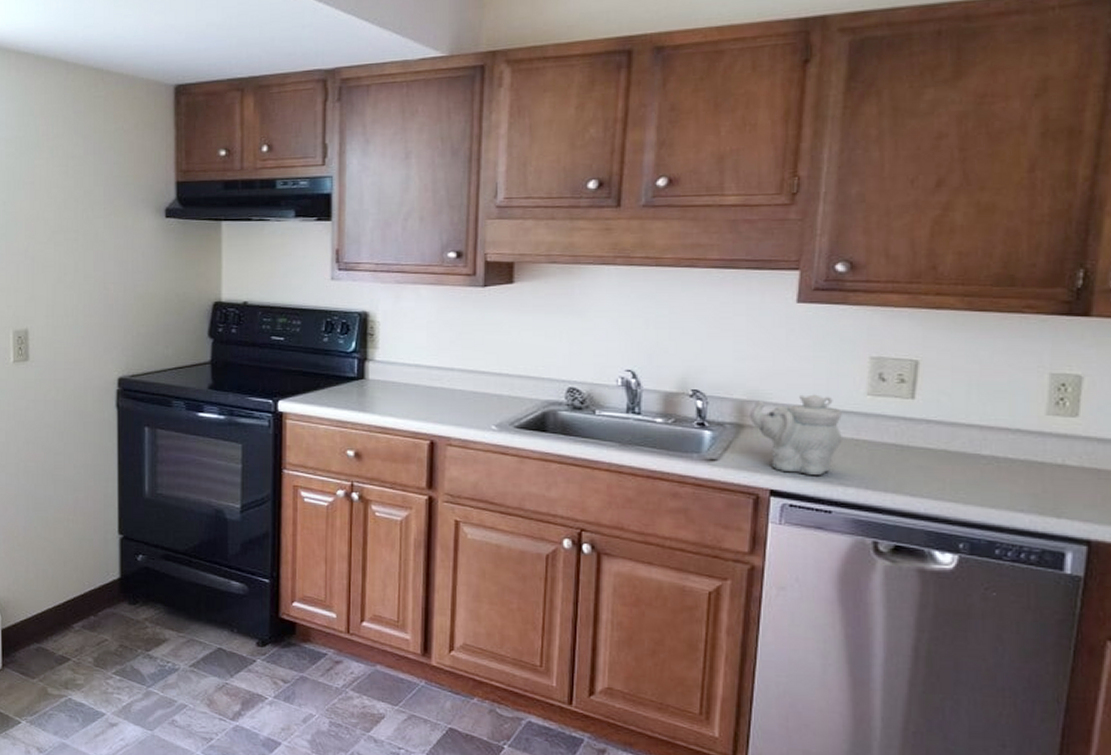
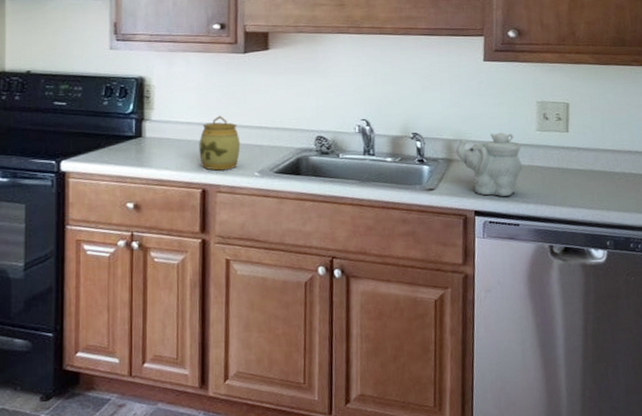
jar: none [428,358,476,421] -> present [199,115,241,171]

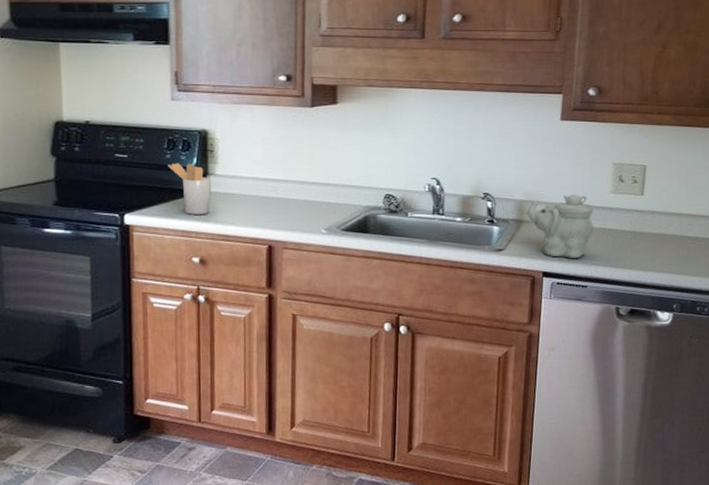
utensil holder: none [105,109,146,160] -> present [168,163,211,215]
jar: present [199,115,241,171] -> none [265,171,307,227]

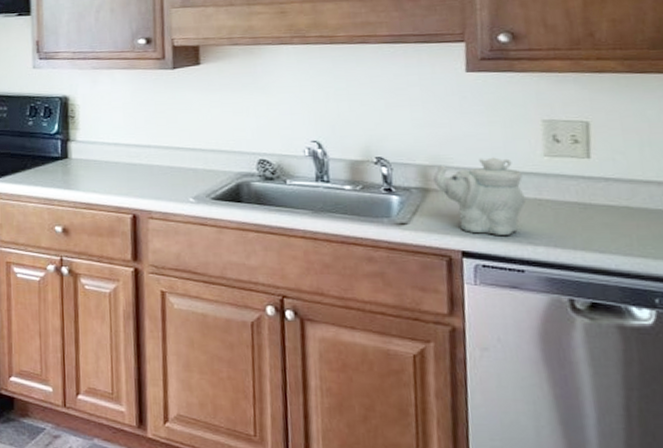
utensil holder: present [168,163,211,215] -> none [30,129,73,182]

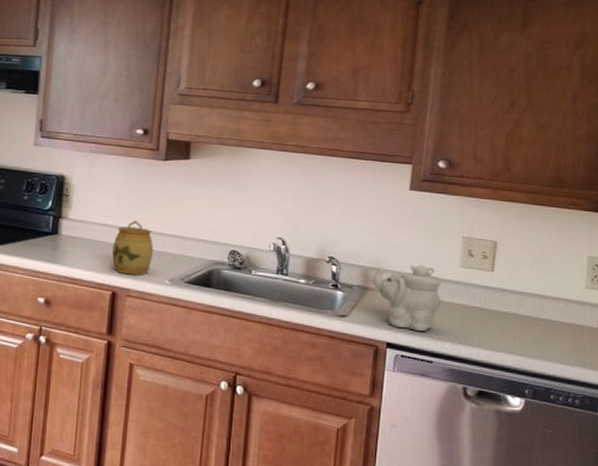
jar: none [127,135,173,195] -> present [112,220,154,275]

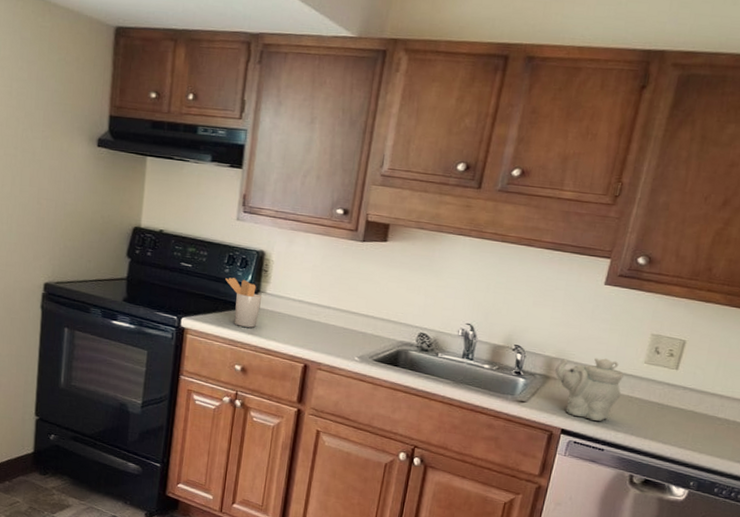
utensil holder: none [24,204,63,256] -> present [225,277,261,328]
jar: present [112,220,154,275] -> none [306,298,346,351]

